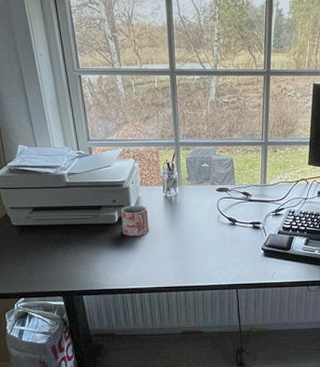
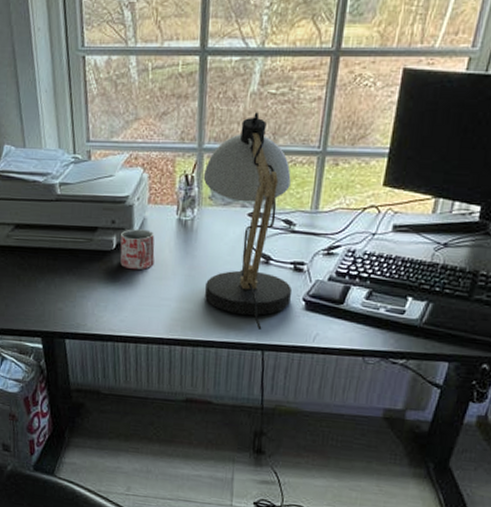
desk lamp: none [181,116,254,274] -> present [203,112,292,330]

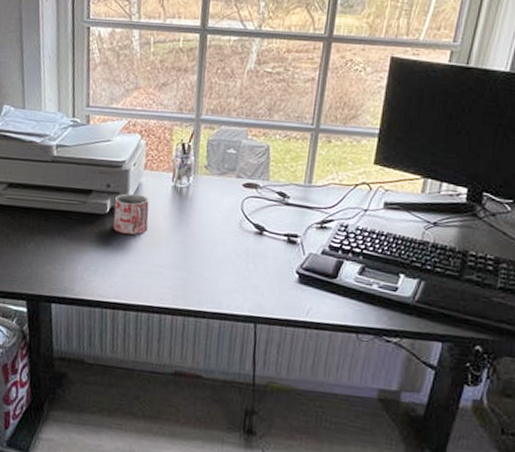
desk lamp: present [203,112,292,330] -> none [198,88,286,301]

